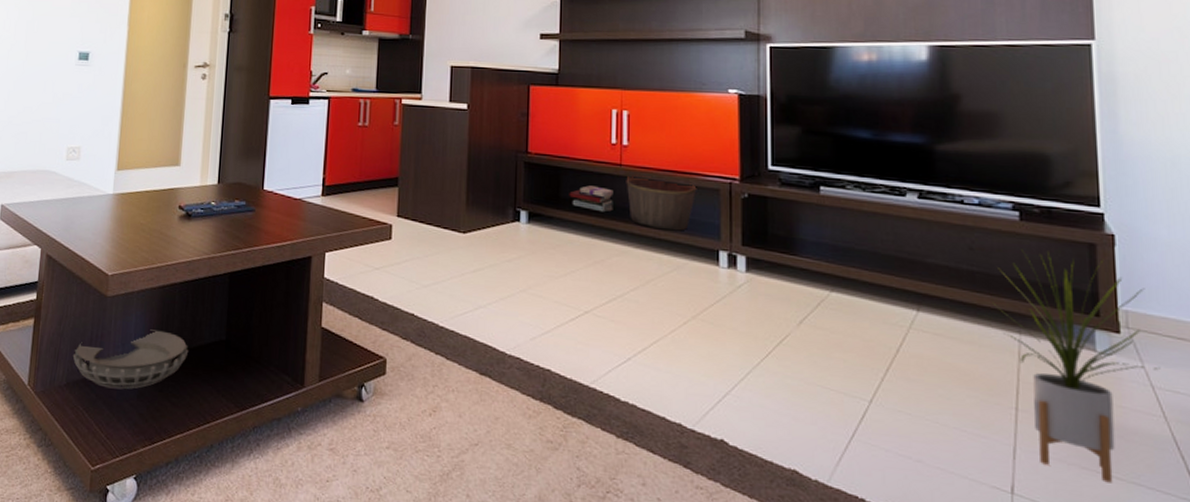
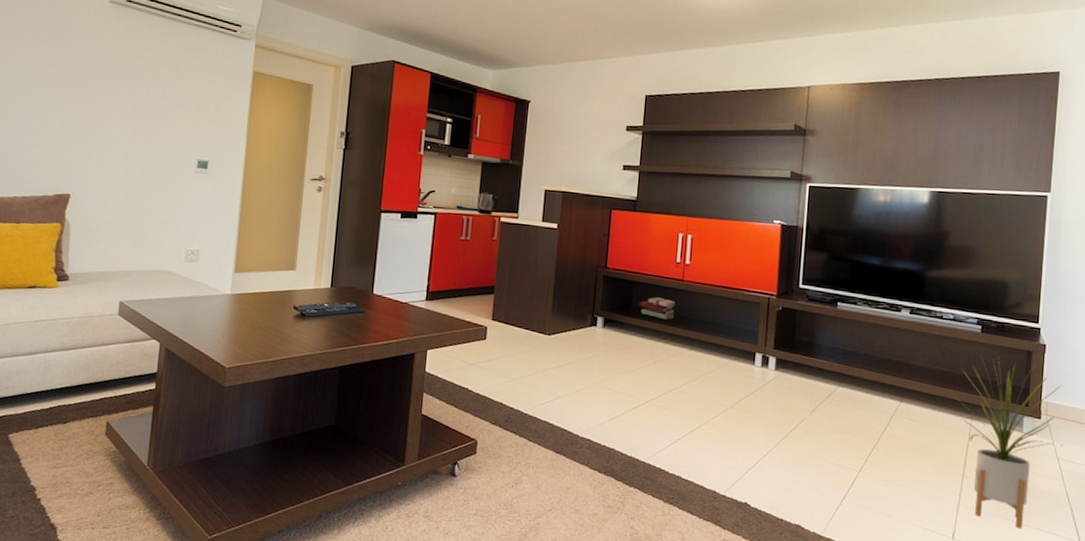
decorative bowl: present [72,329,189,390] -> none [191,416,301,469]
kettle: none [376,71,400,97] -> present [478,192,499,215]
basket: present [626,175,697,232] -> none [686,289,743,337]

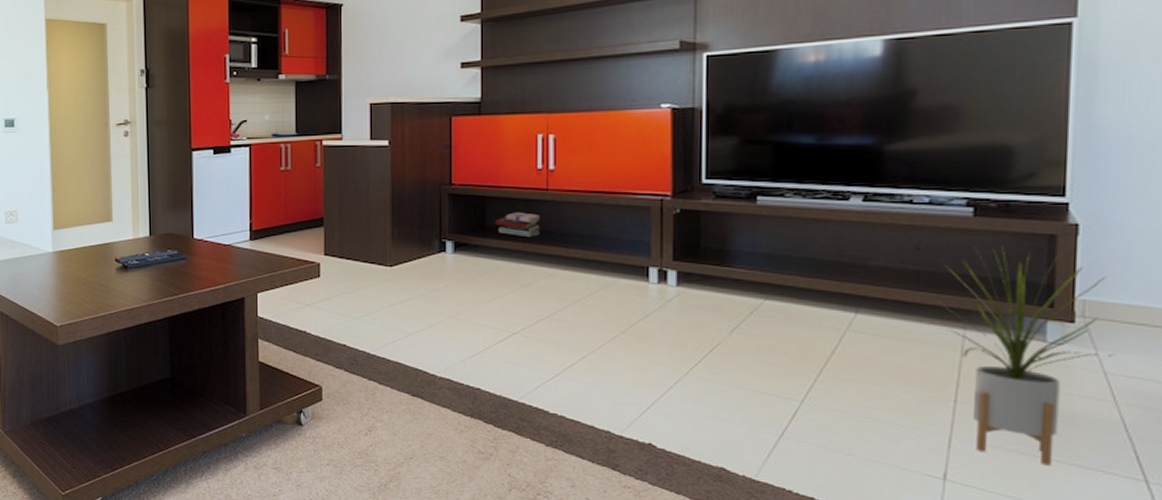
kettle: present [478,192,499,215] -> none [296,114,319,140]

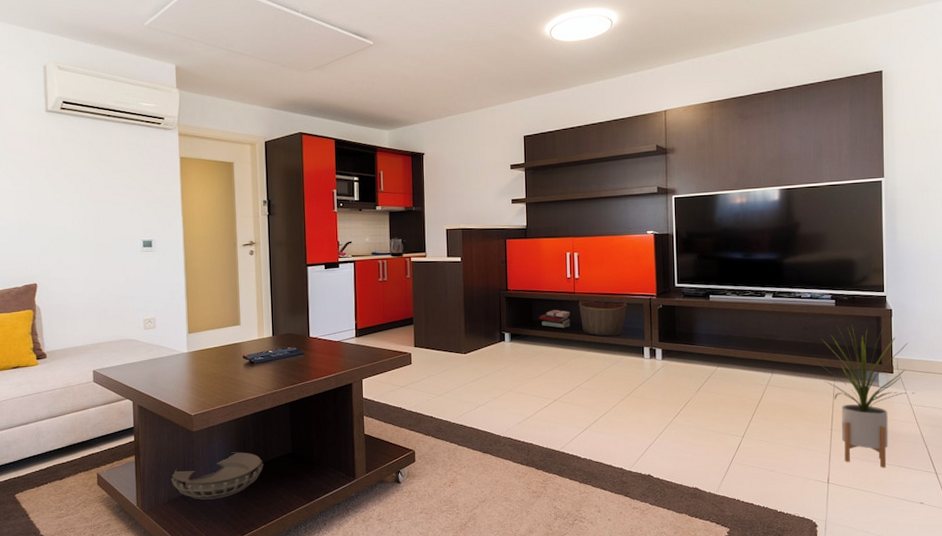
decorative bowl: none [33,372,138,426] -> present [171,452,264,500]
kettle: none [296,114,319,140] -> present [390,237,408,257]
basket: none [552,199,627,252] -> present [578,299,628,338]

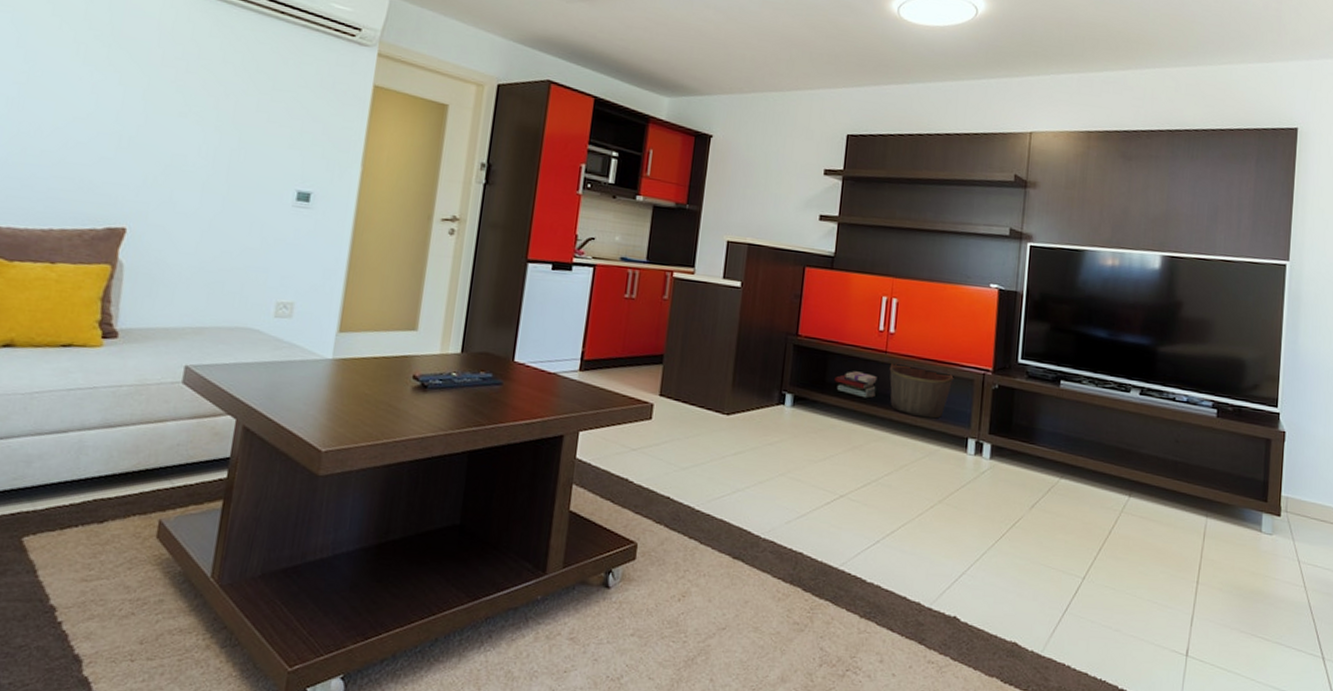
decorative bowl: present [171,452,264,500] -> none [271,513,416,580]
kettle: present [390,237,408,257] -> none [646,241,672,269]
house plant: present [818,324,916,468] -> none [1188,442,1306,644]

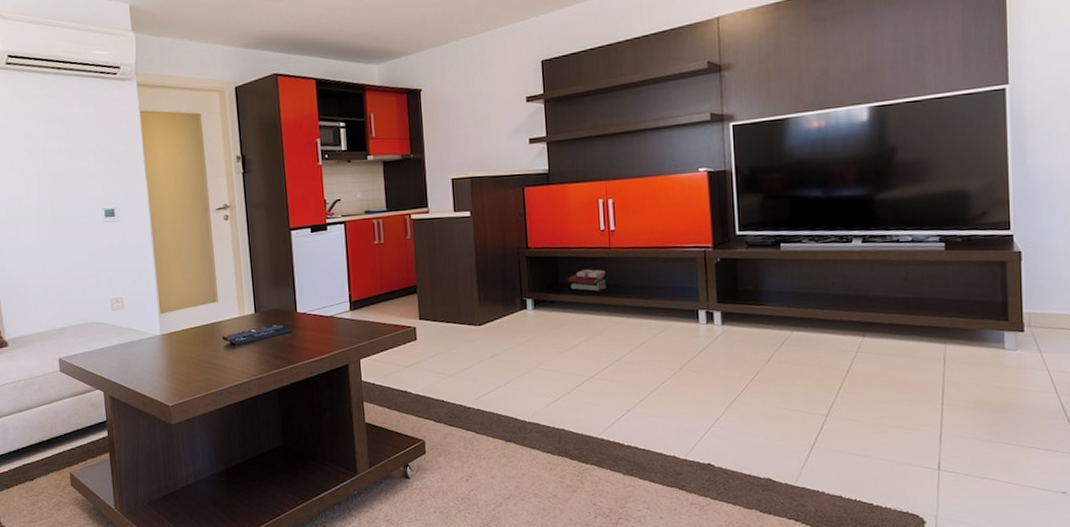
basket: present [889,363,954,419] -> none [615,254,677,300]

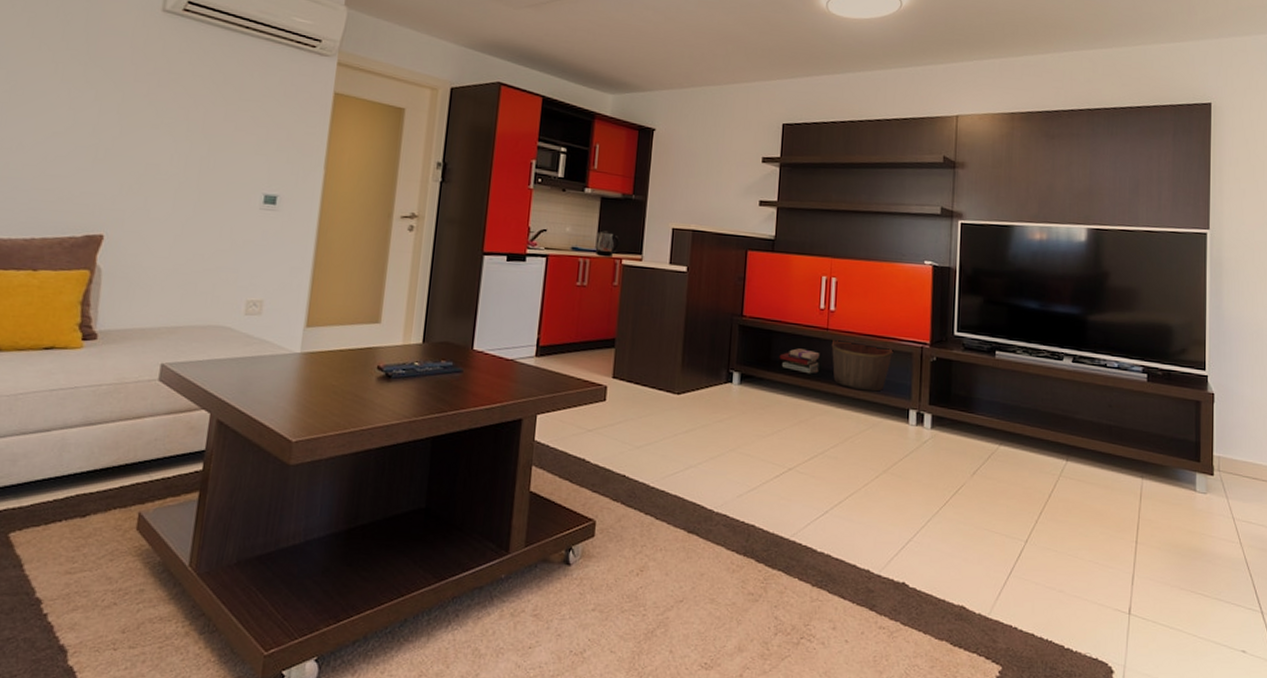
kettle: none [385,191,407,215] -> present [596,230,621,257]
basket: none [615,254,677,300] -> present [831,339,893,392]

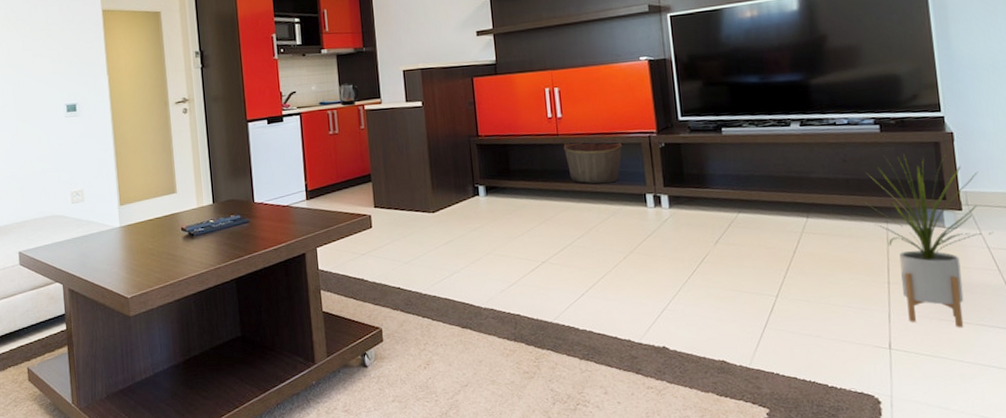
books: present [779,348,820,374] -> none [517,155,556,178]
house plant: none [1123,406,1240,600] -> present [864,153,994,328]

